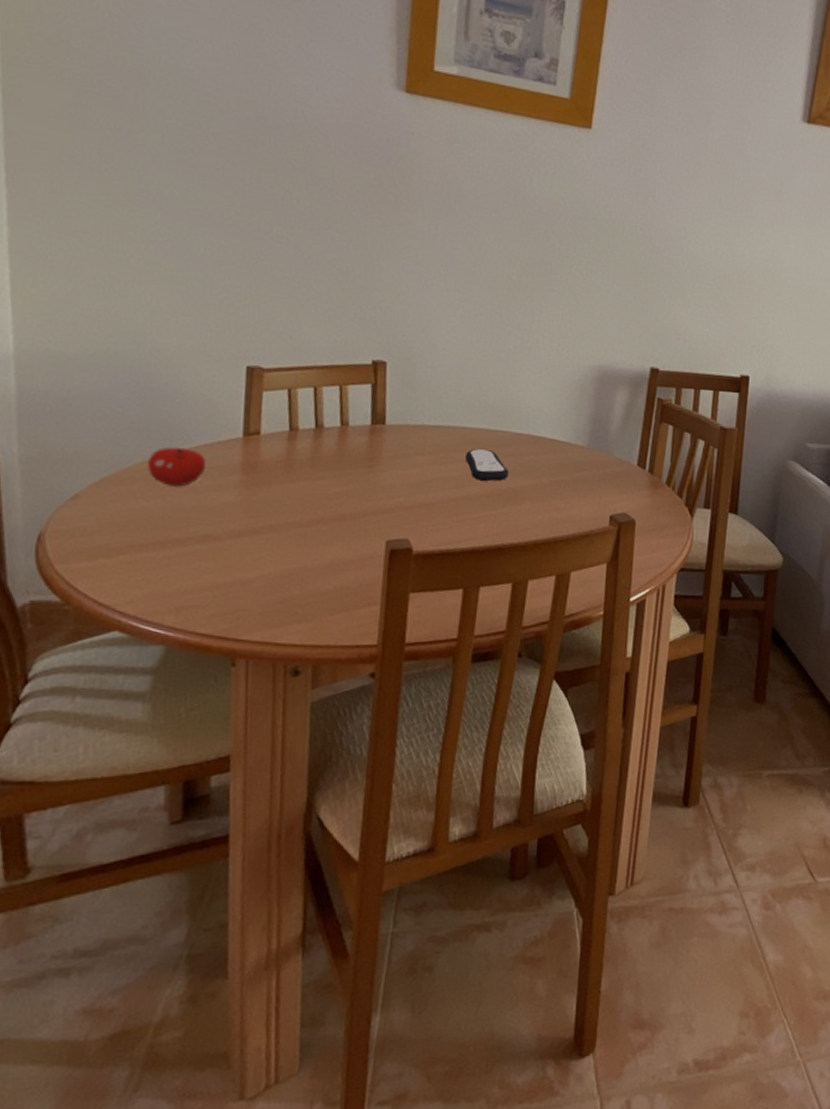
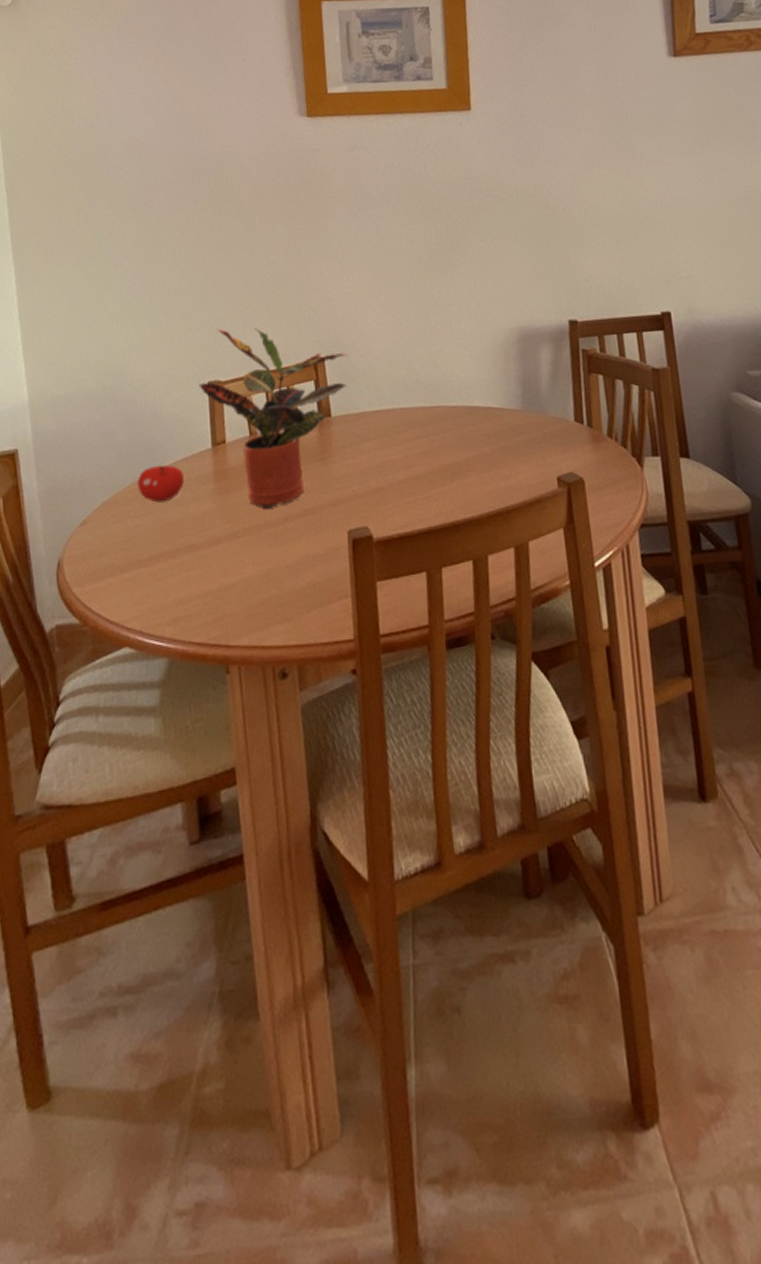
potted plant: none [235,310,413,508] -> present [199,328,348,509]
remote control: present [465,448,510,481] -> none [408,426,451,459]

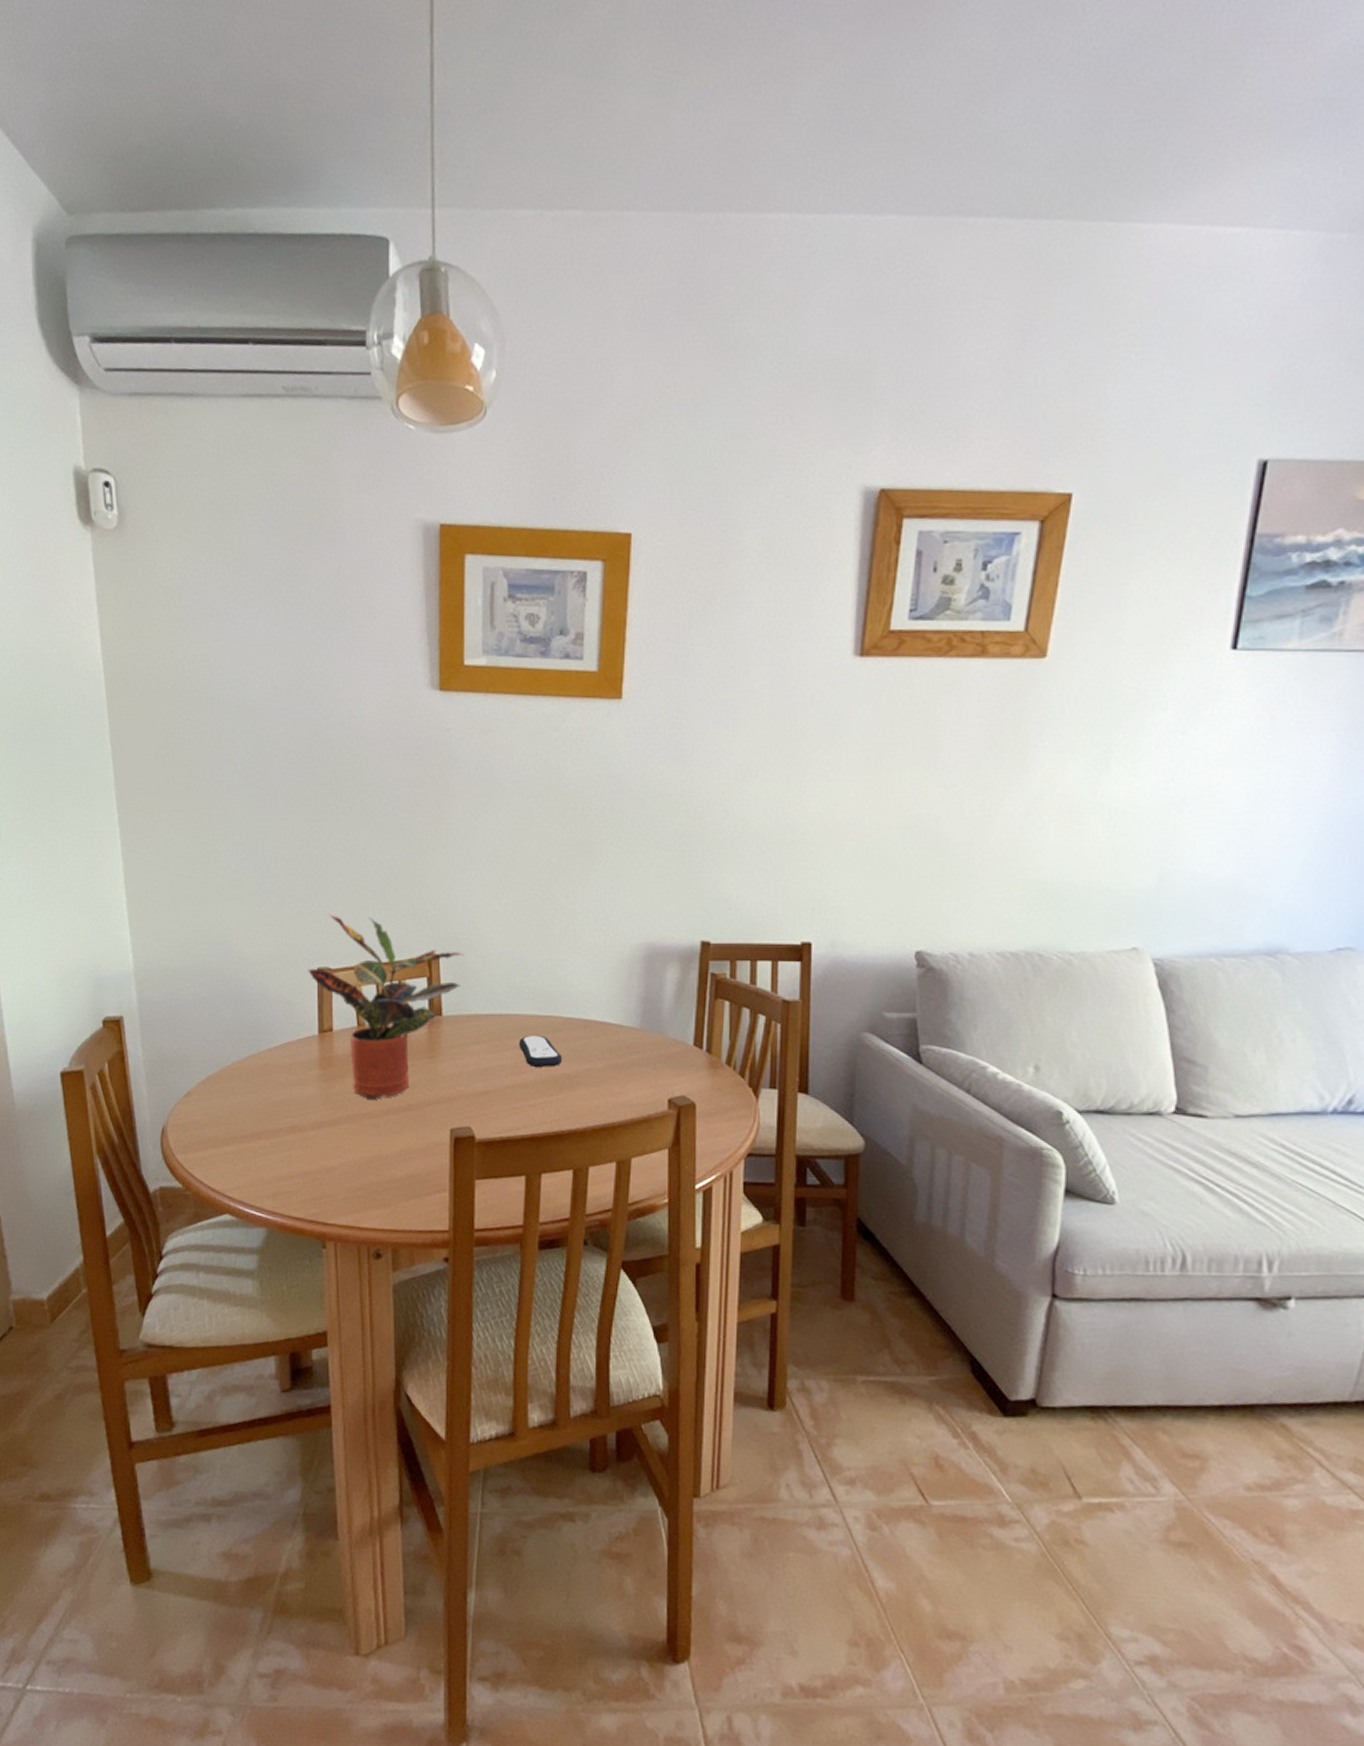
fruit: present [137,465,185,503] -> none [241,1046,290,1083]
remote control: none [408,426,451,459] -> present [519,1034,563,1067]

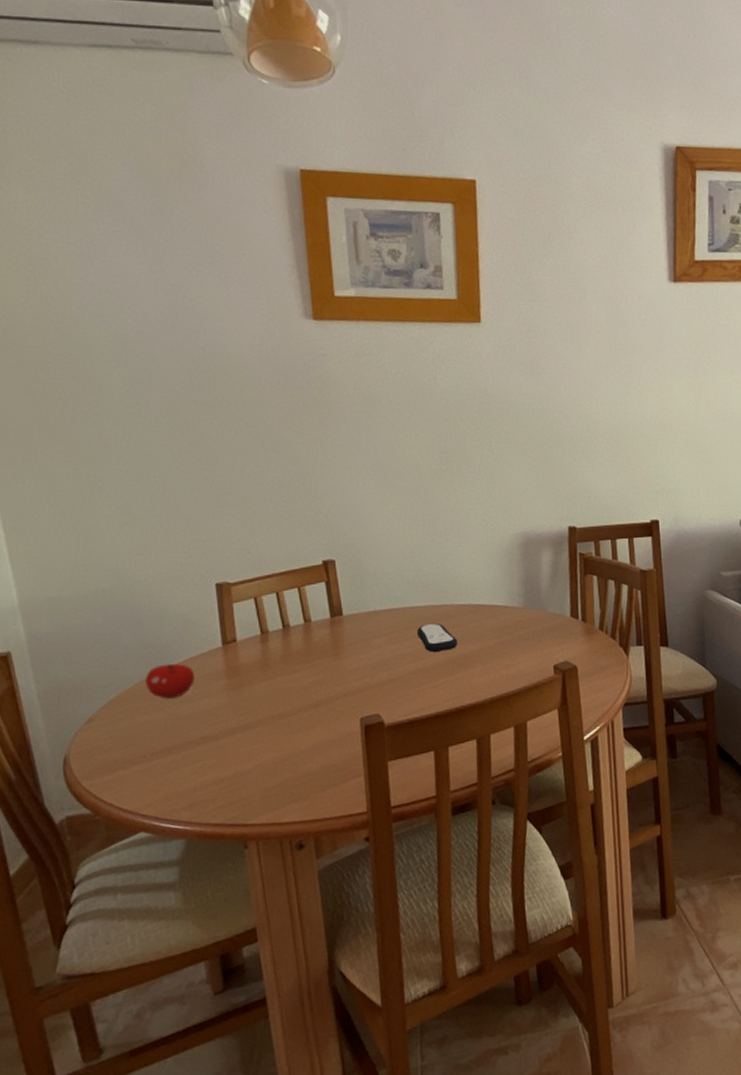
fruit: none [241,1046,290,1083] -> present [144,663,196,699]
potted plant: present [308,914,464,1099] -> none [206,531,359,701]

